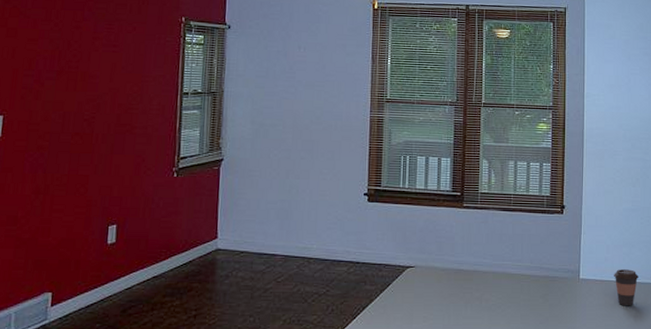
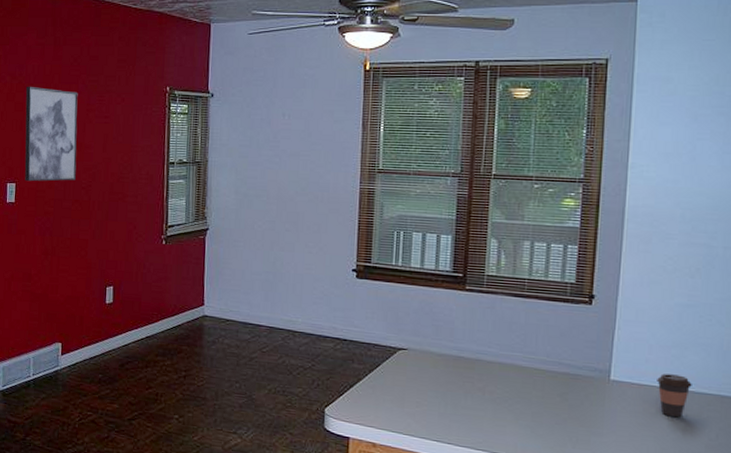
wall art: none [15,11,84,114] -> present [24,86,78,182]

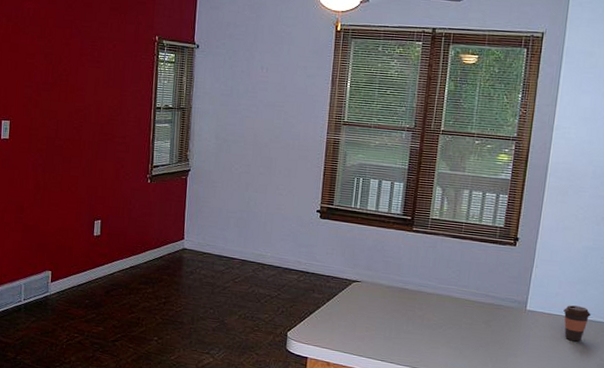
wall art: present [24,86,78,182] -> none [19,28,72,121]

